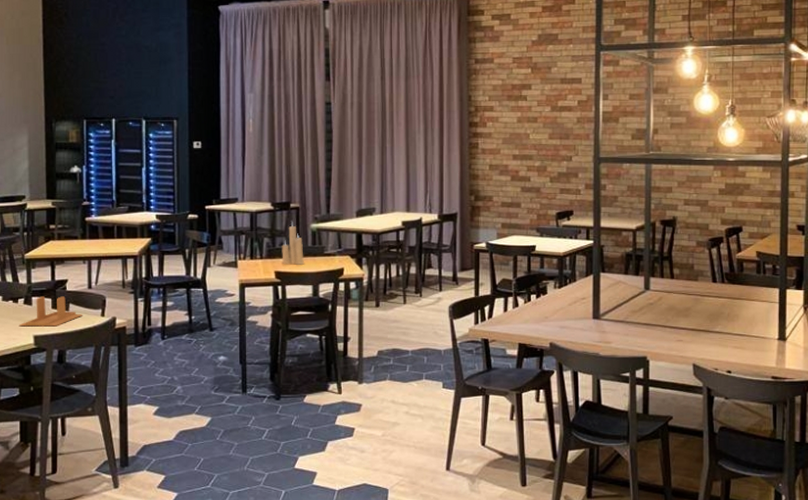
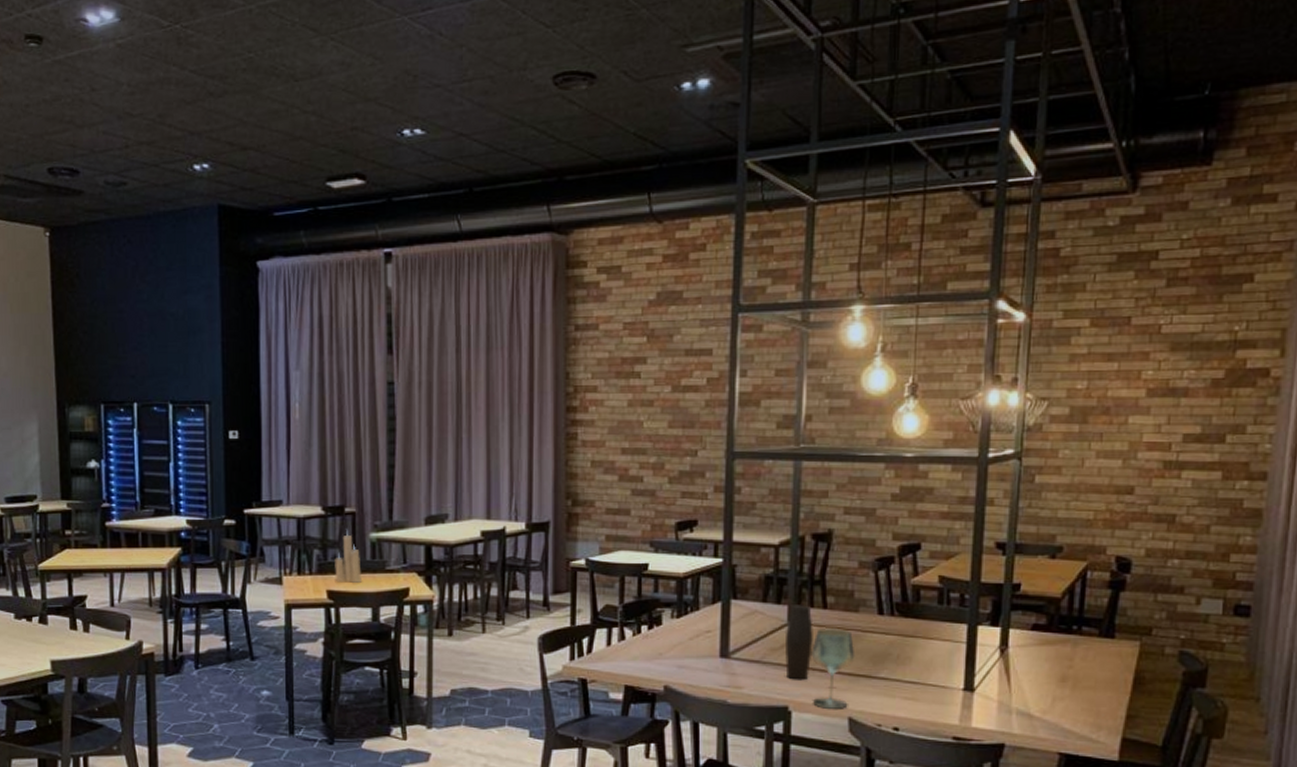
napkin holder: present [18,296,82,327] -> none [33,614,104,650]
vase: none [642,275,664,336] -> present [784,603,813,680]
wine glass: none [663,293,696,357] -> present [811,627,855,709]

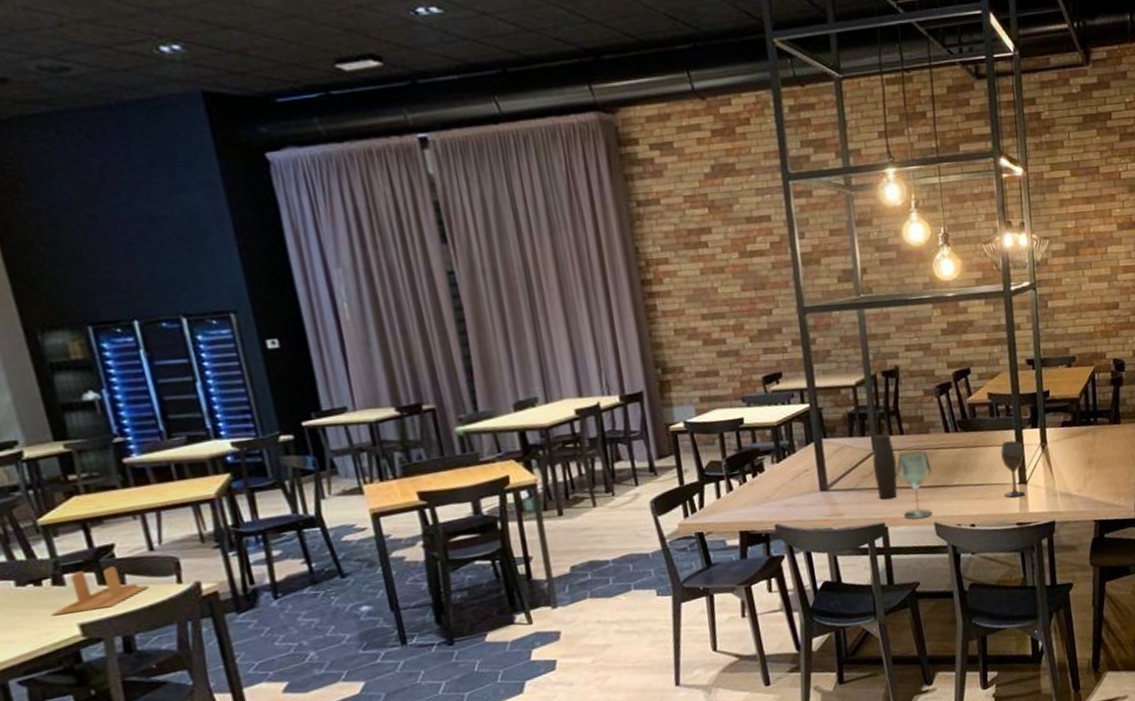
napkin holder: none [33,614,104,650] -> present [50,566,148,616]
candle: present [335,530,363,584] -> none [420,428,457,484]
wine glass: none [942,637,976,707] -> present [1001,440,1026,498]

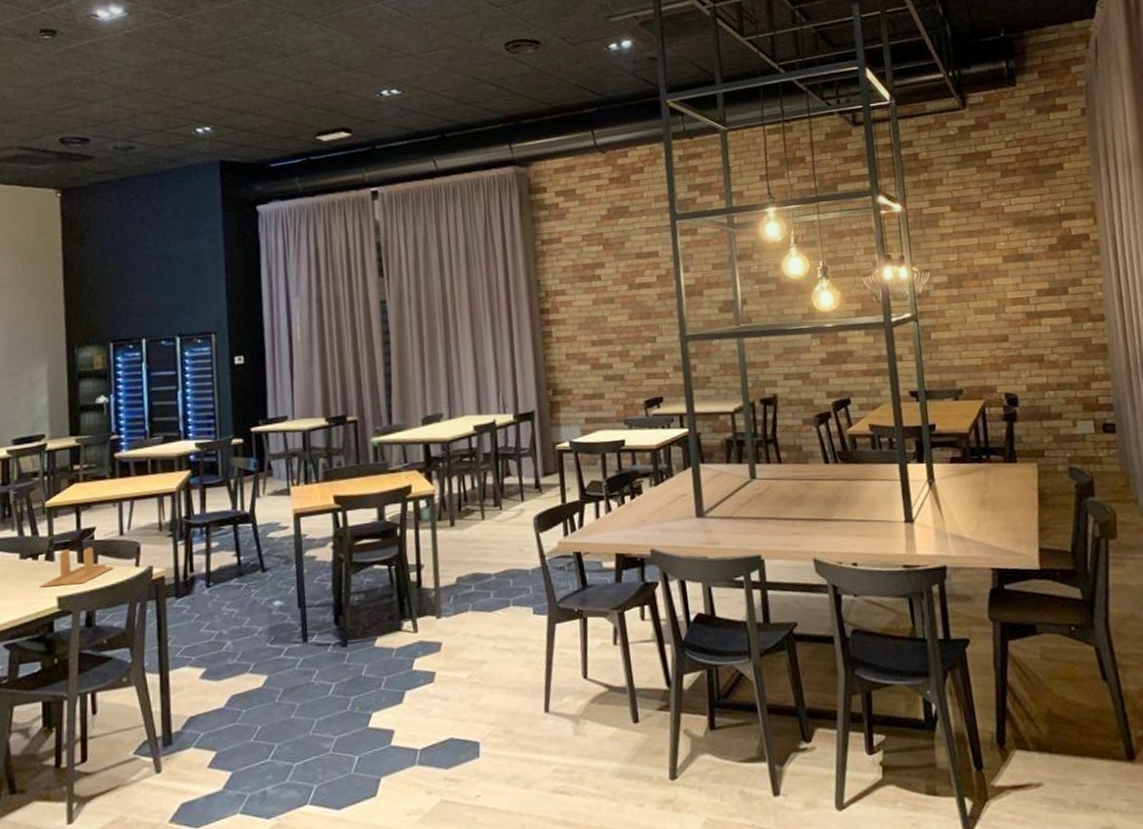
vase: present [872,433,898,500] -> none [749,461,775,530]
wine glass: present [896,449,933,519] -> none [773,479,812,553]
wine glass: present [1001,440,1026,498] -> none [884,475,913,538]

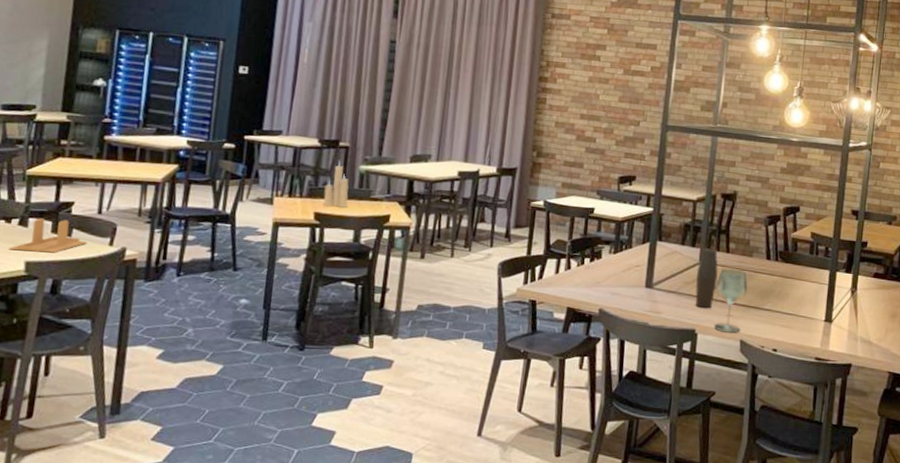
candle: none [339,437,367,489] -> present [323,161,349,209]
vase: none [749,461,775,530] -> present [695,247,718,309]
wine glass: none [773,479,812,553] -> present [714,267,748,333]

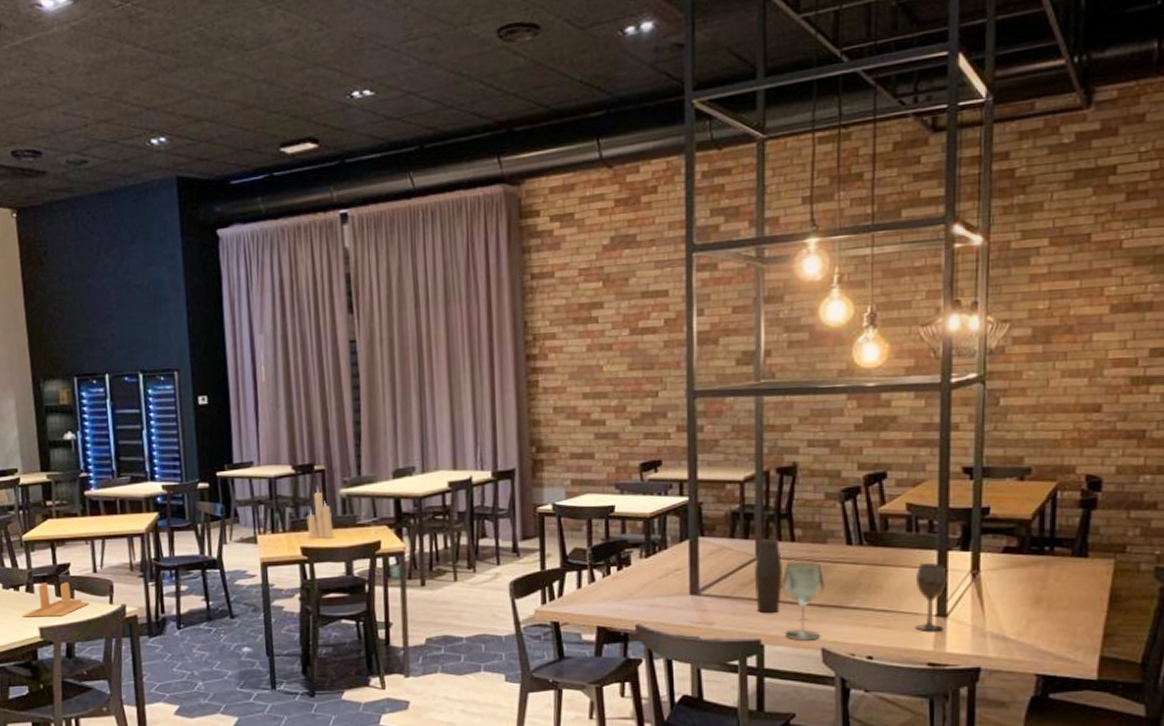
wine glass: none [809,279,834,334] -> present [915,563,947,633]

